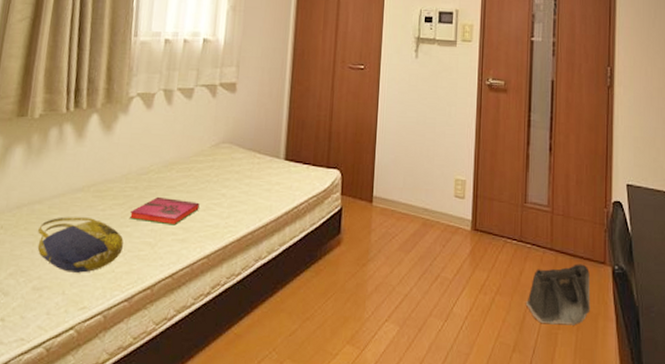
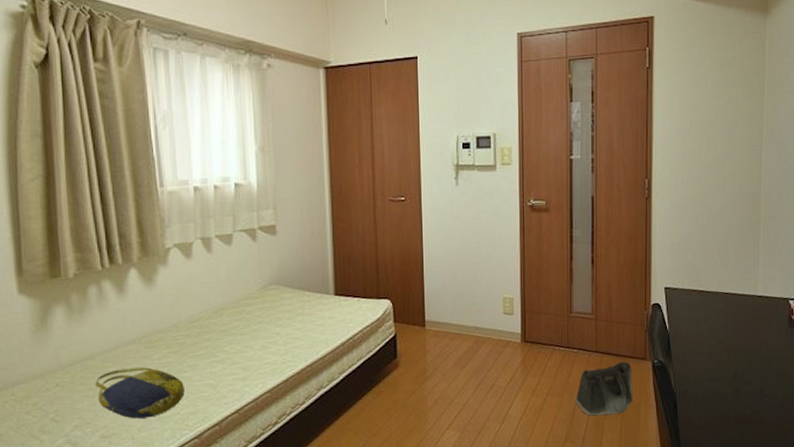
hardback book: present [130,196,200,226] -> none [187,341,255,367]

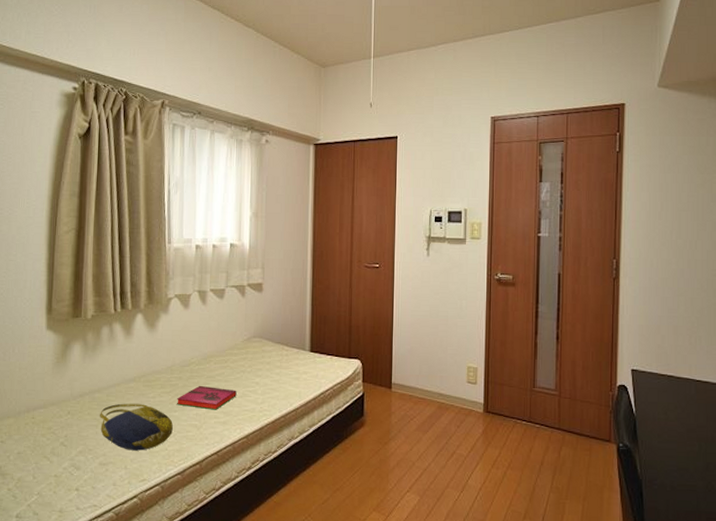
hardback book: none [187,341,255,367] -> present [177,385,237,410]
saddlebag: present [574,361,633,416] -> none [535,442,596,496]

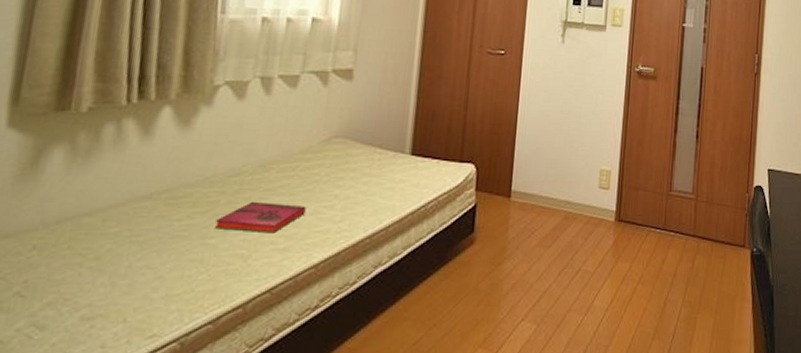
tote bag: present [100,403,173,451] -> none [87,230,207,296]

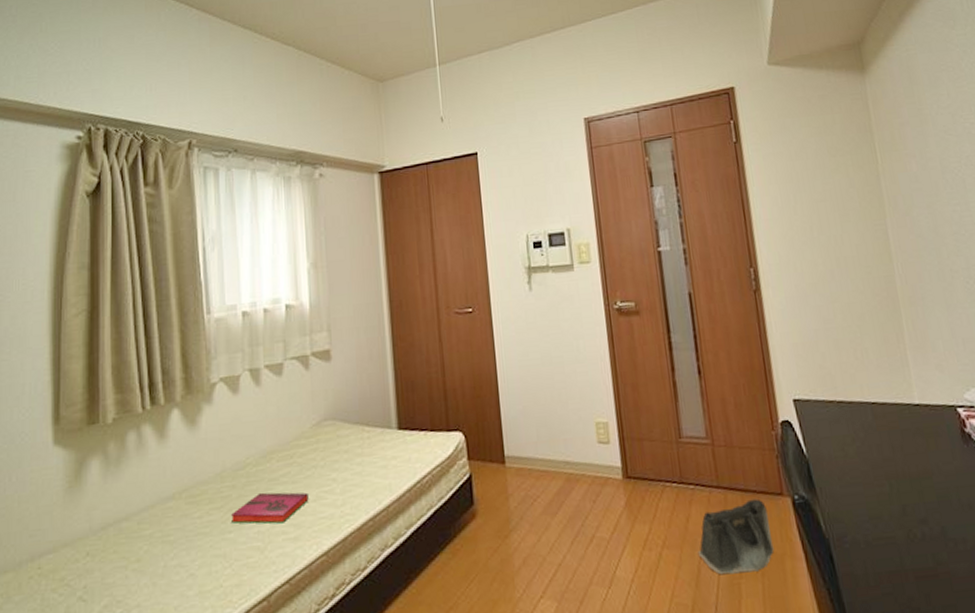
saddlebag: none [666,248,730,310] -> present [697,498,774,575]

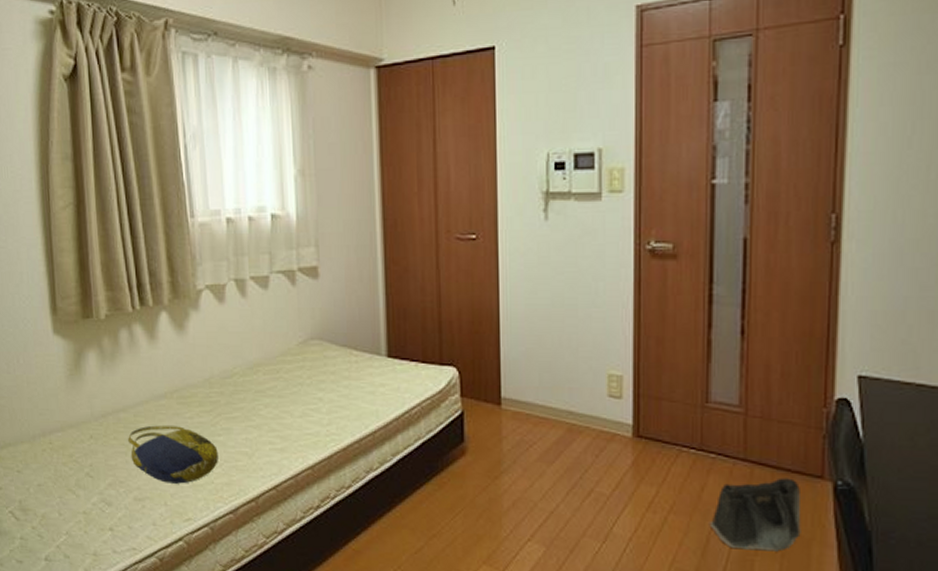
tote bag: none [130,528,228,595] -> present [128,425,218,484]
hardback book: present [231,492,309,524] -> none [220,402,295,434]

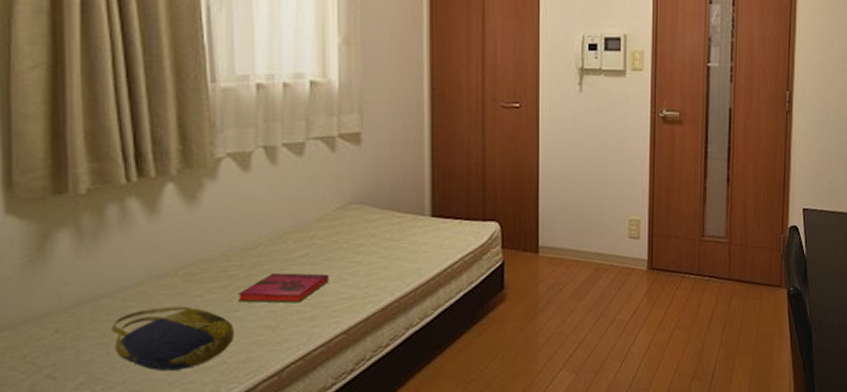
hardback book: none [220,402,295,434] -> present [239,272,329,304]
saddlebag: present [709,478,801,552] -> none [704,289,767,351]

